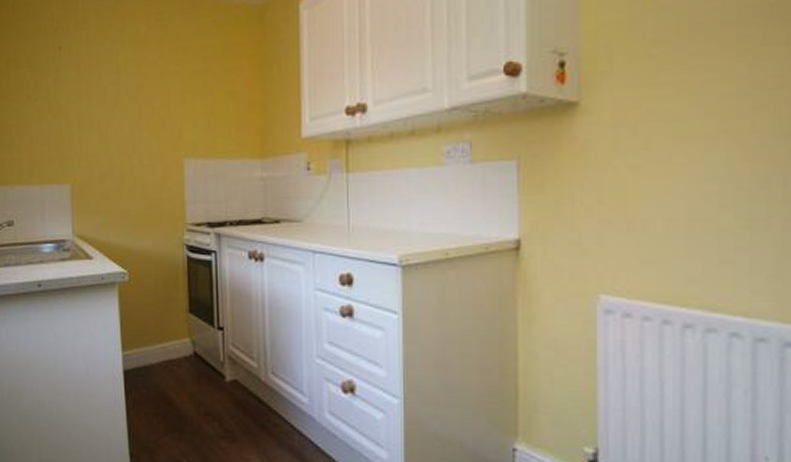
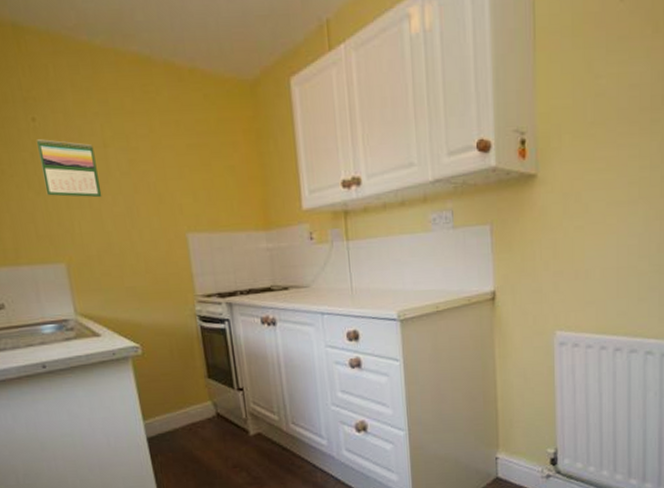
calendar: none [59,66,110,122] -> present [36,139,102,198]

